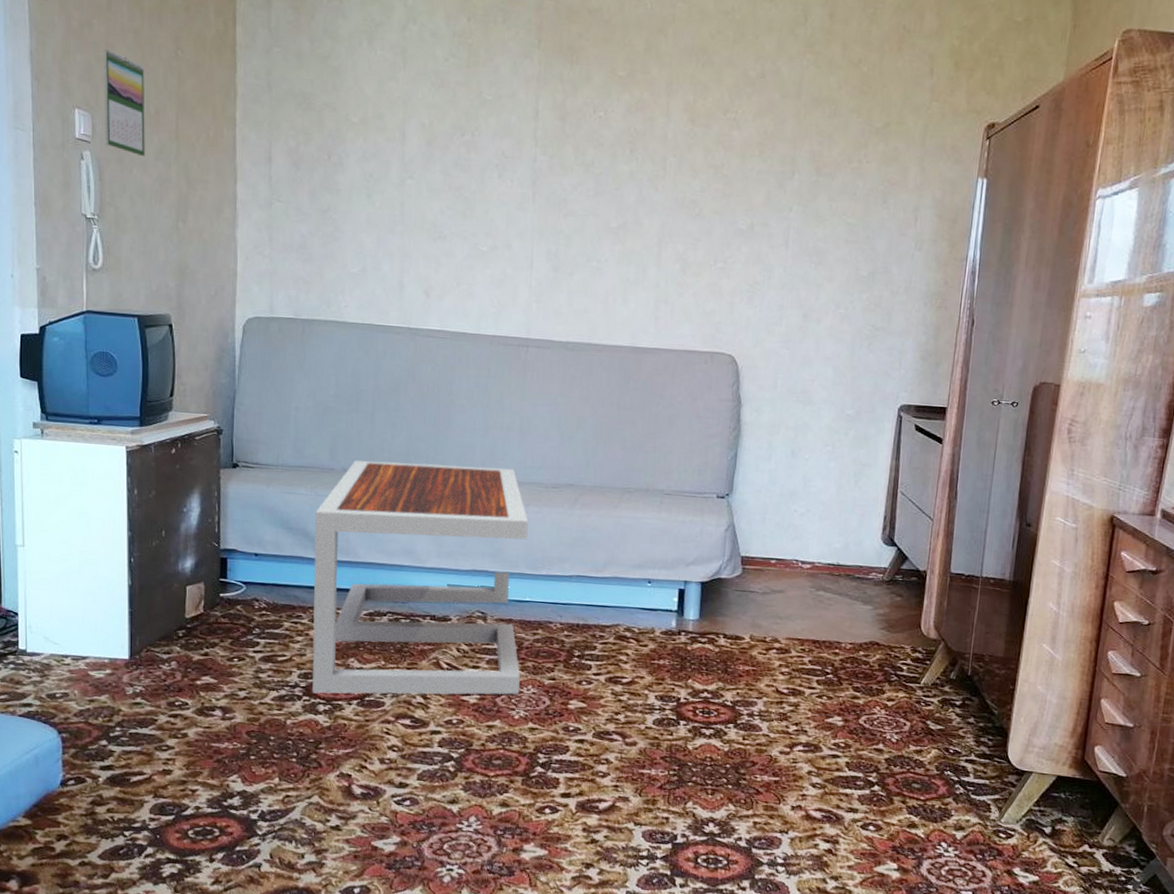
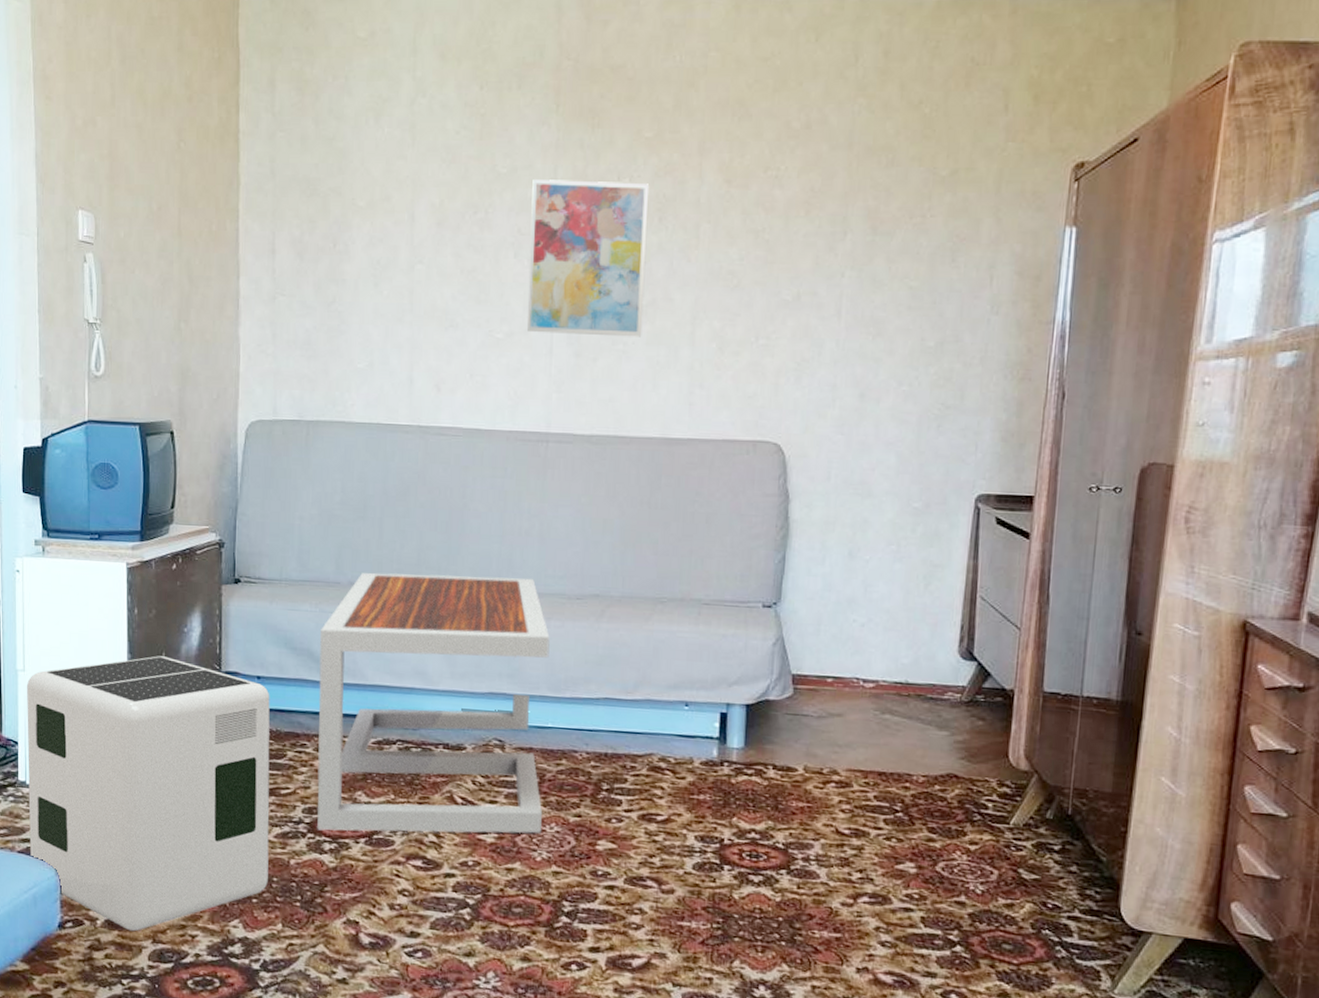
air purifier: none [26,533,267,787] -> present [26,656,270,931]
calendar: present [104,49,145,157] -> none [107,146,148,256]
wall art: none [509,108,622,256] -> present [526,180,650,337]

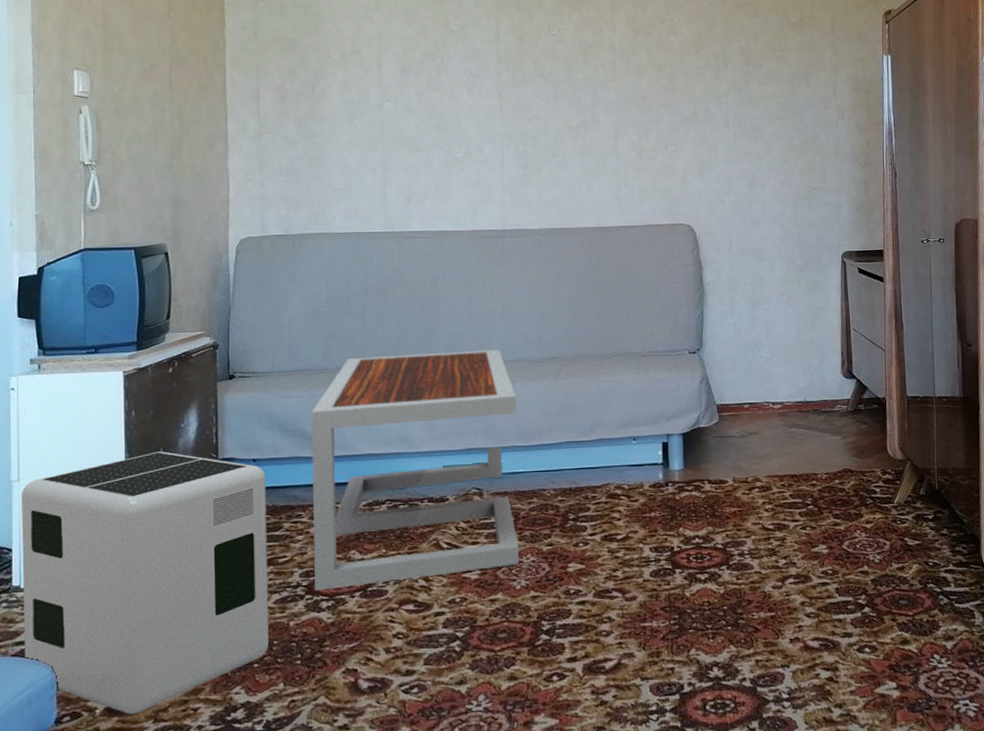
wall art: present [526,180,650,337] -> none [479,33,576,152]

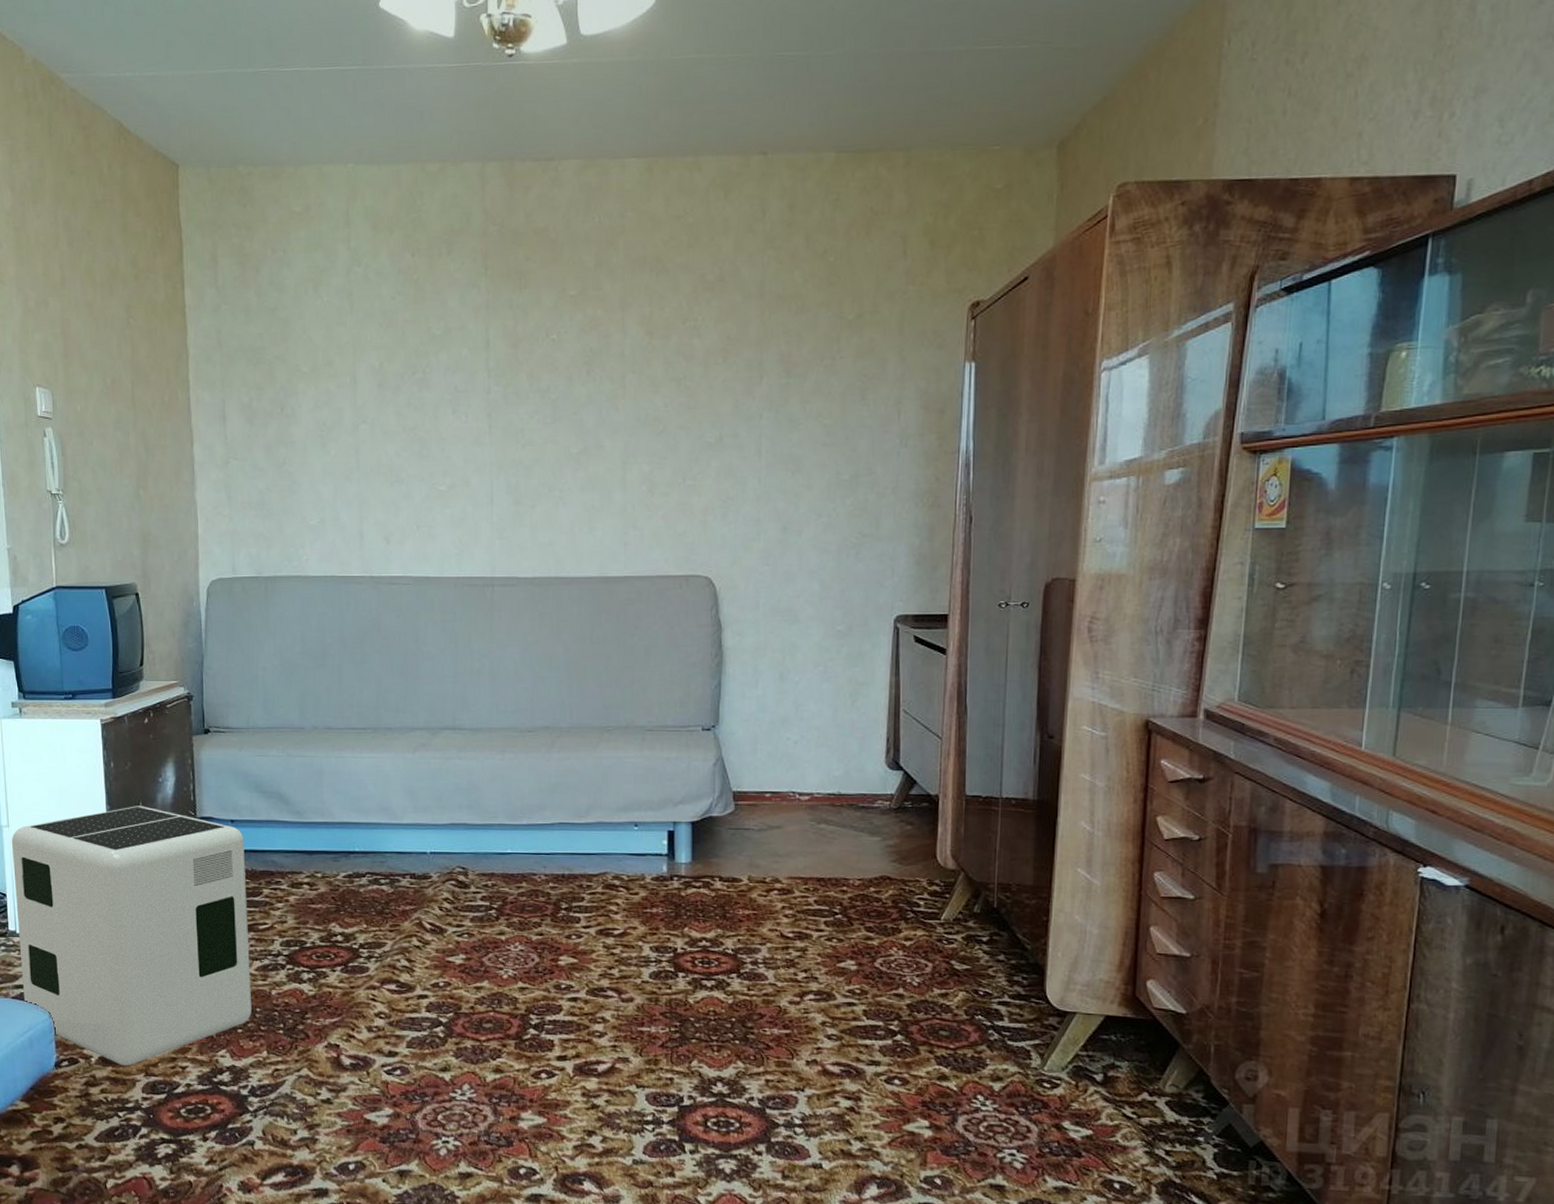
coffee table: present [312,349,519,591] -> none [288,714,506,962]

